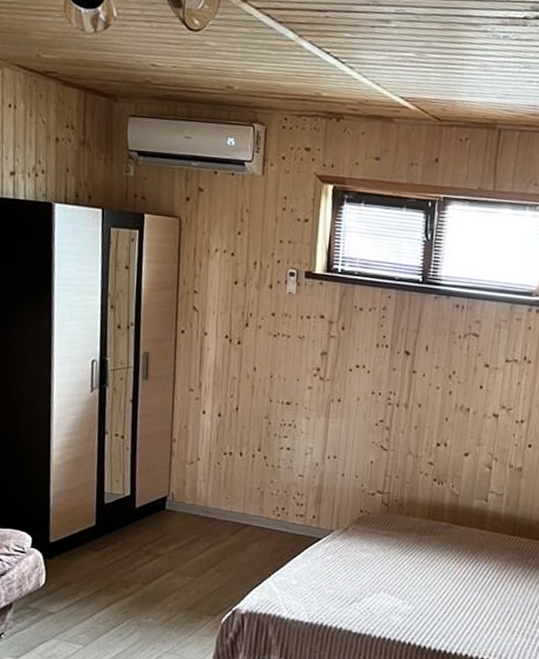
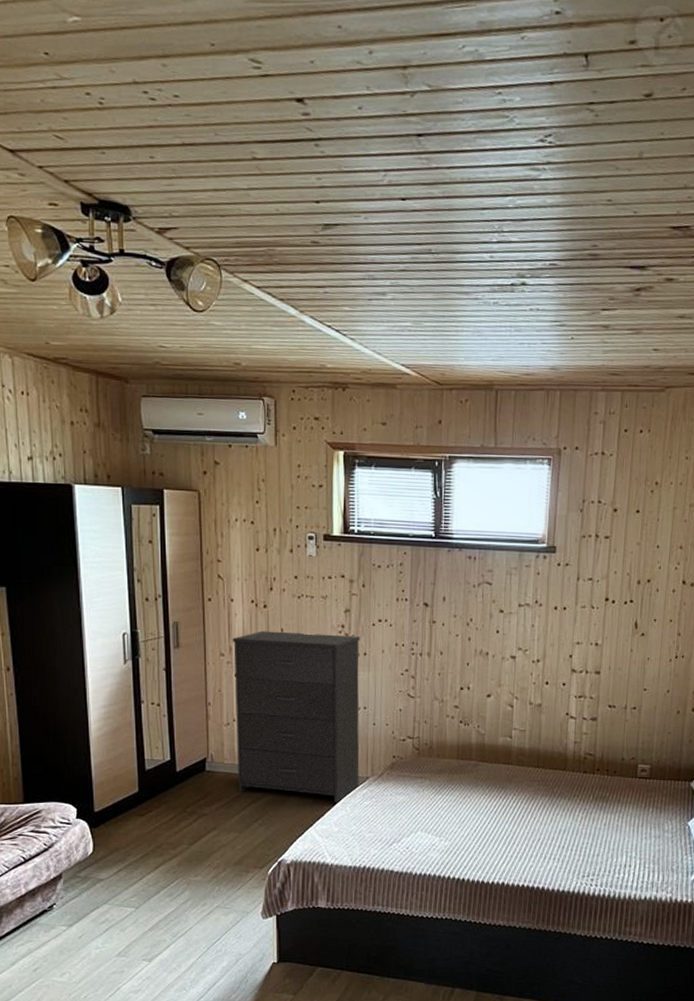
dresser: none [197,368,335,555] -> present [232,631,360,804]

